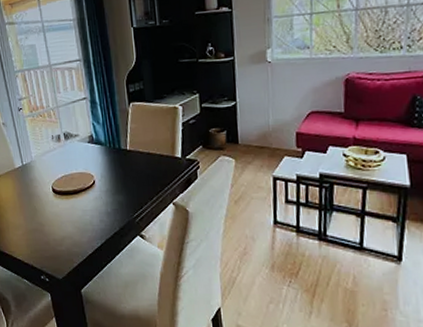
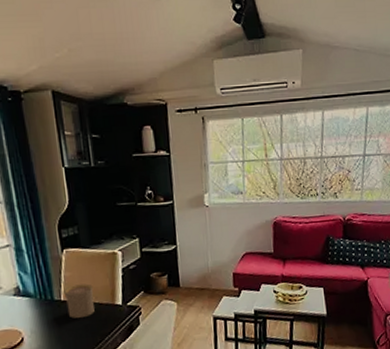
cup: none [129,135,156,167] -> present [64,283,95,318]

